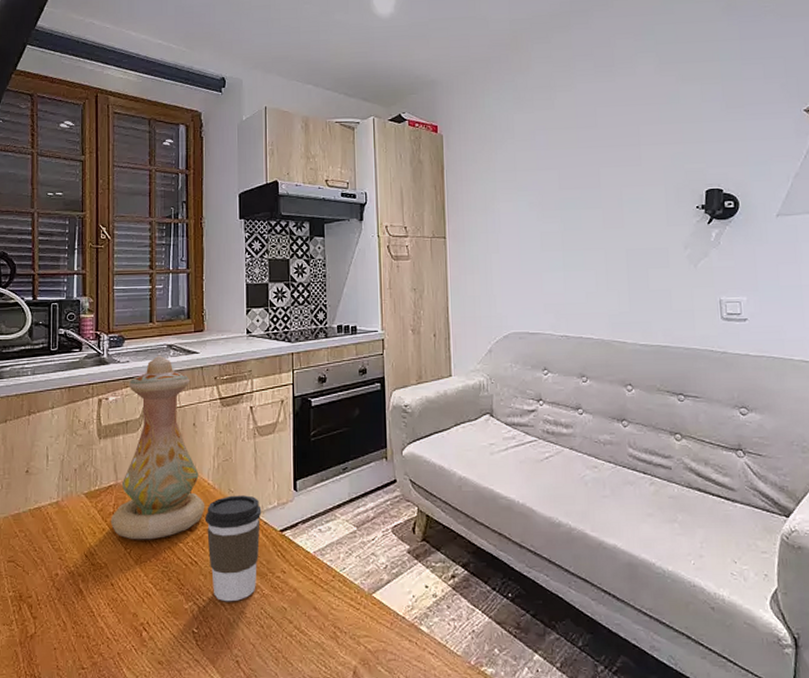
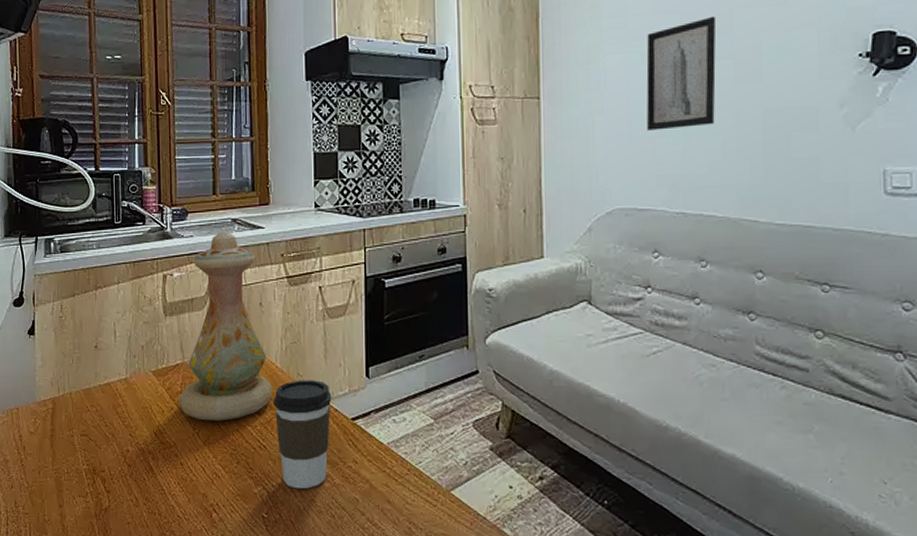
wall art: none [533,172,589,266] -> present [646,16,717,131]

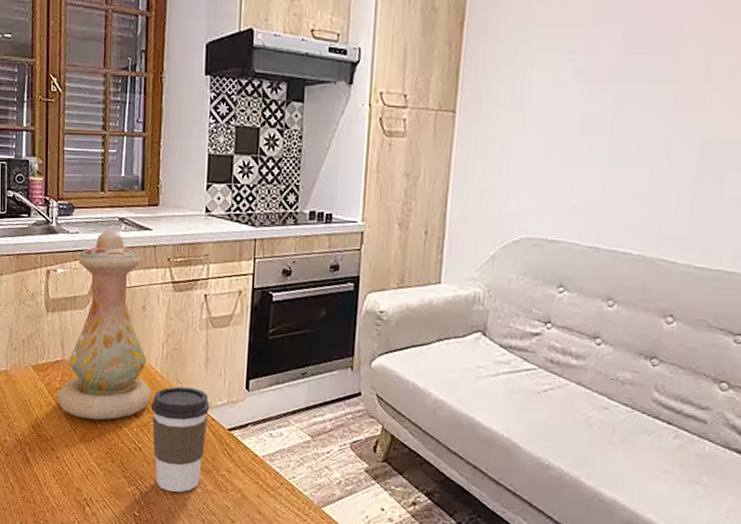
wall art: present [646,16,717,131] -> none [569,31,663,156]

